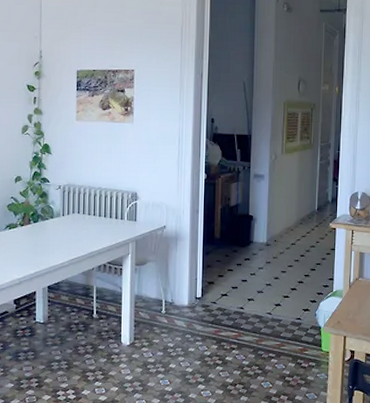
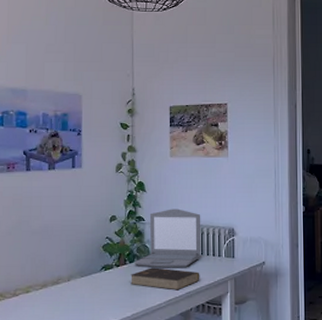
book: none [34,228,103,251] -> present [130,267,200,291]
laptop: none [38,171,105,229] -> present [134,208,201,269]

